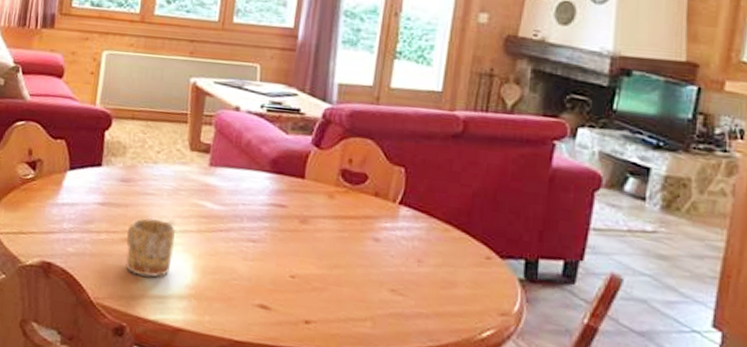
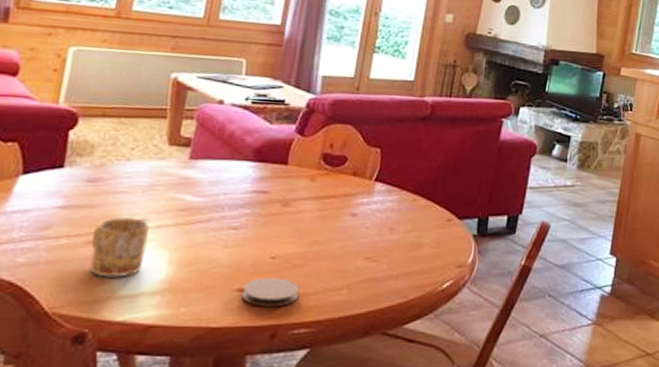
coaster: none [263,296,319,330] -> present [242,278,299,308]

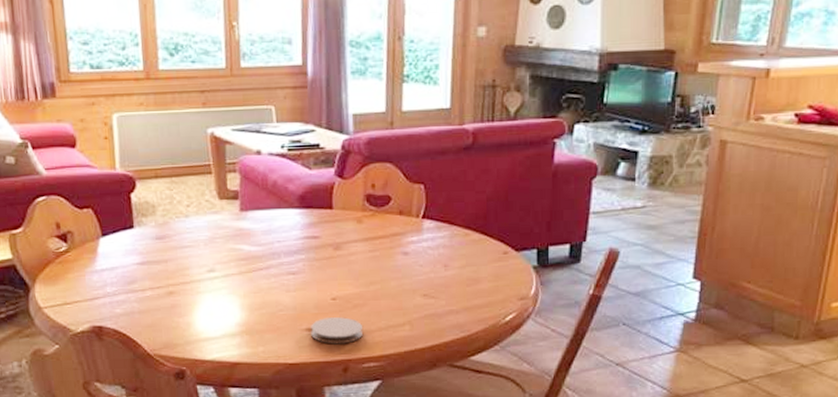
mug: present [90,216,149,278] -> none [171,268,219,323]

